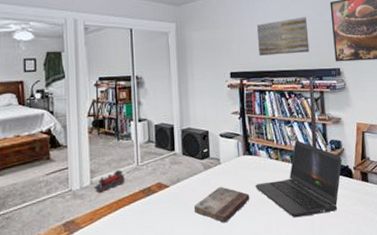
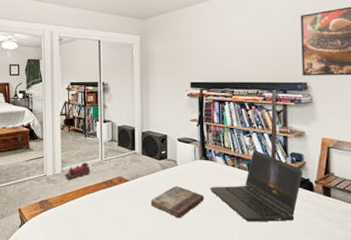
wall art: present [257,17,310,56] -> none [220,30,274,68]

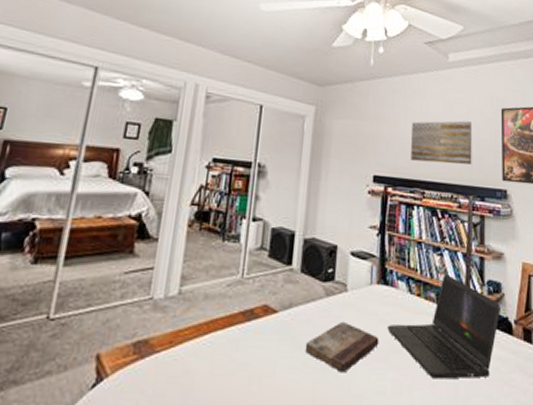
toy train: present [64,163,91,181] -> none [181,280,224,309]
wall art: none [220,30,274,68] -> present [411,121,473,165]

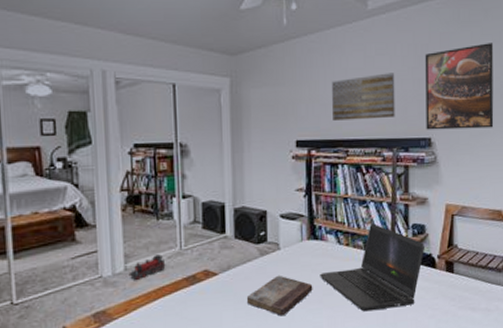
toy train: none [181,280,224,309] -> present [128,254,166,281]

